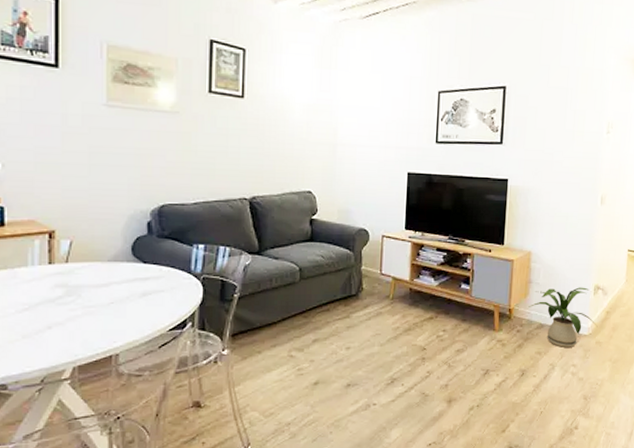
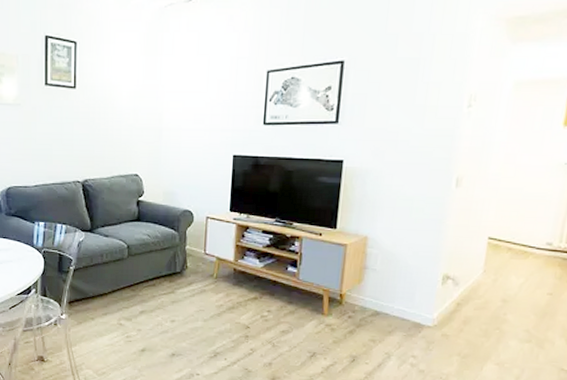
house plant: present [528,287,598,349] -> none [362,275,445,339]

